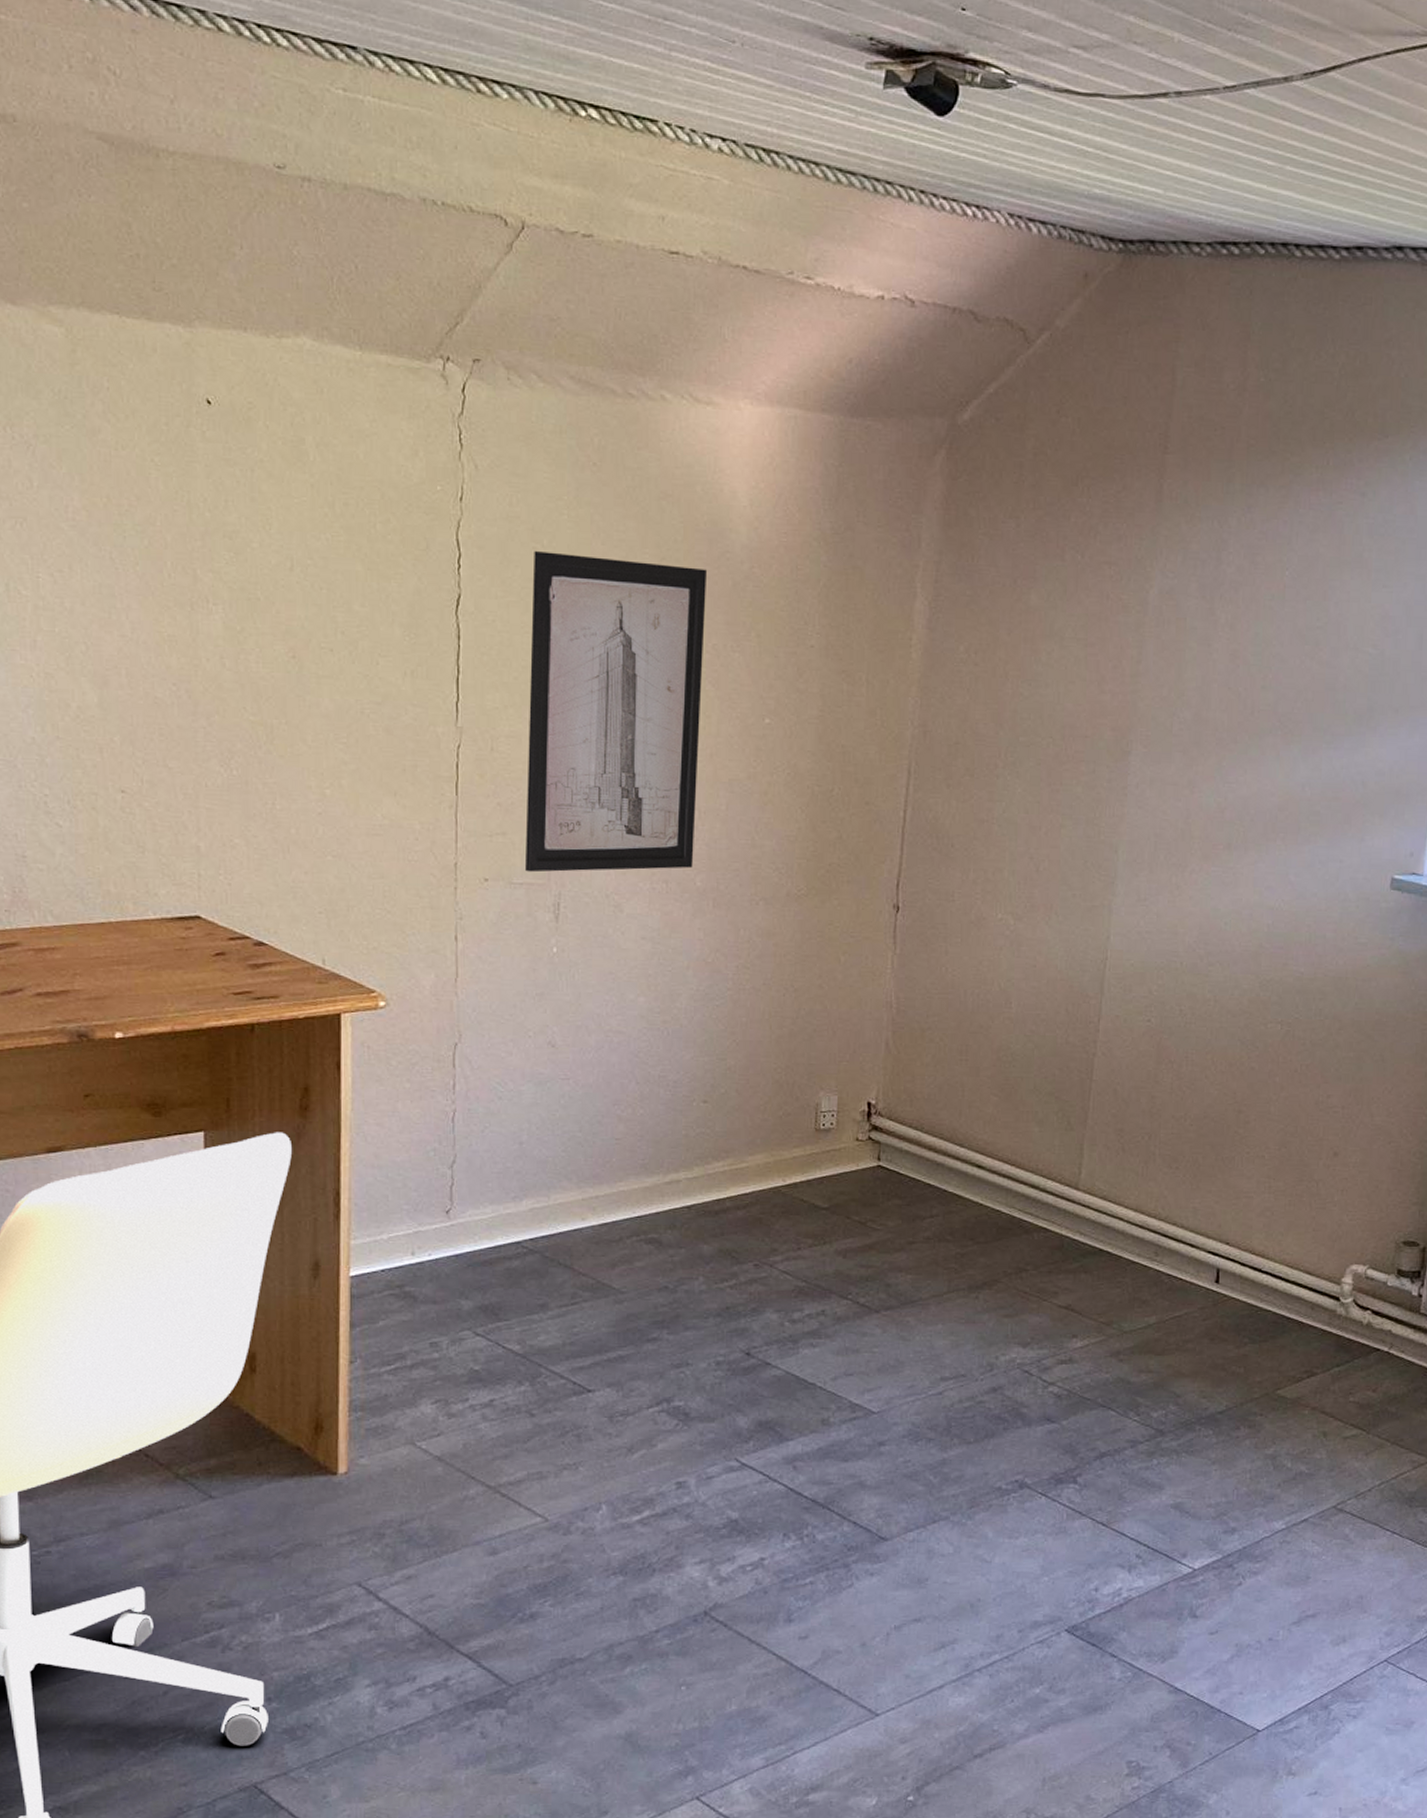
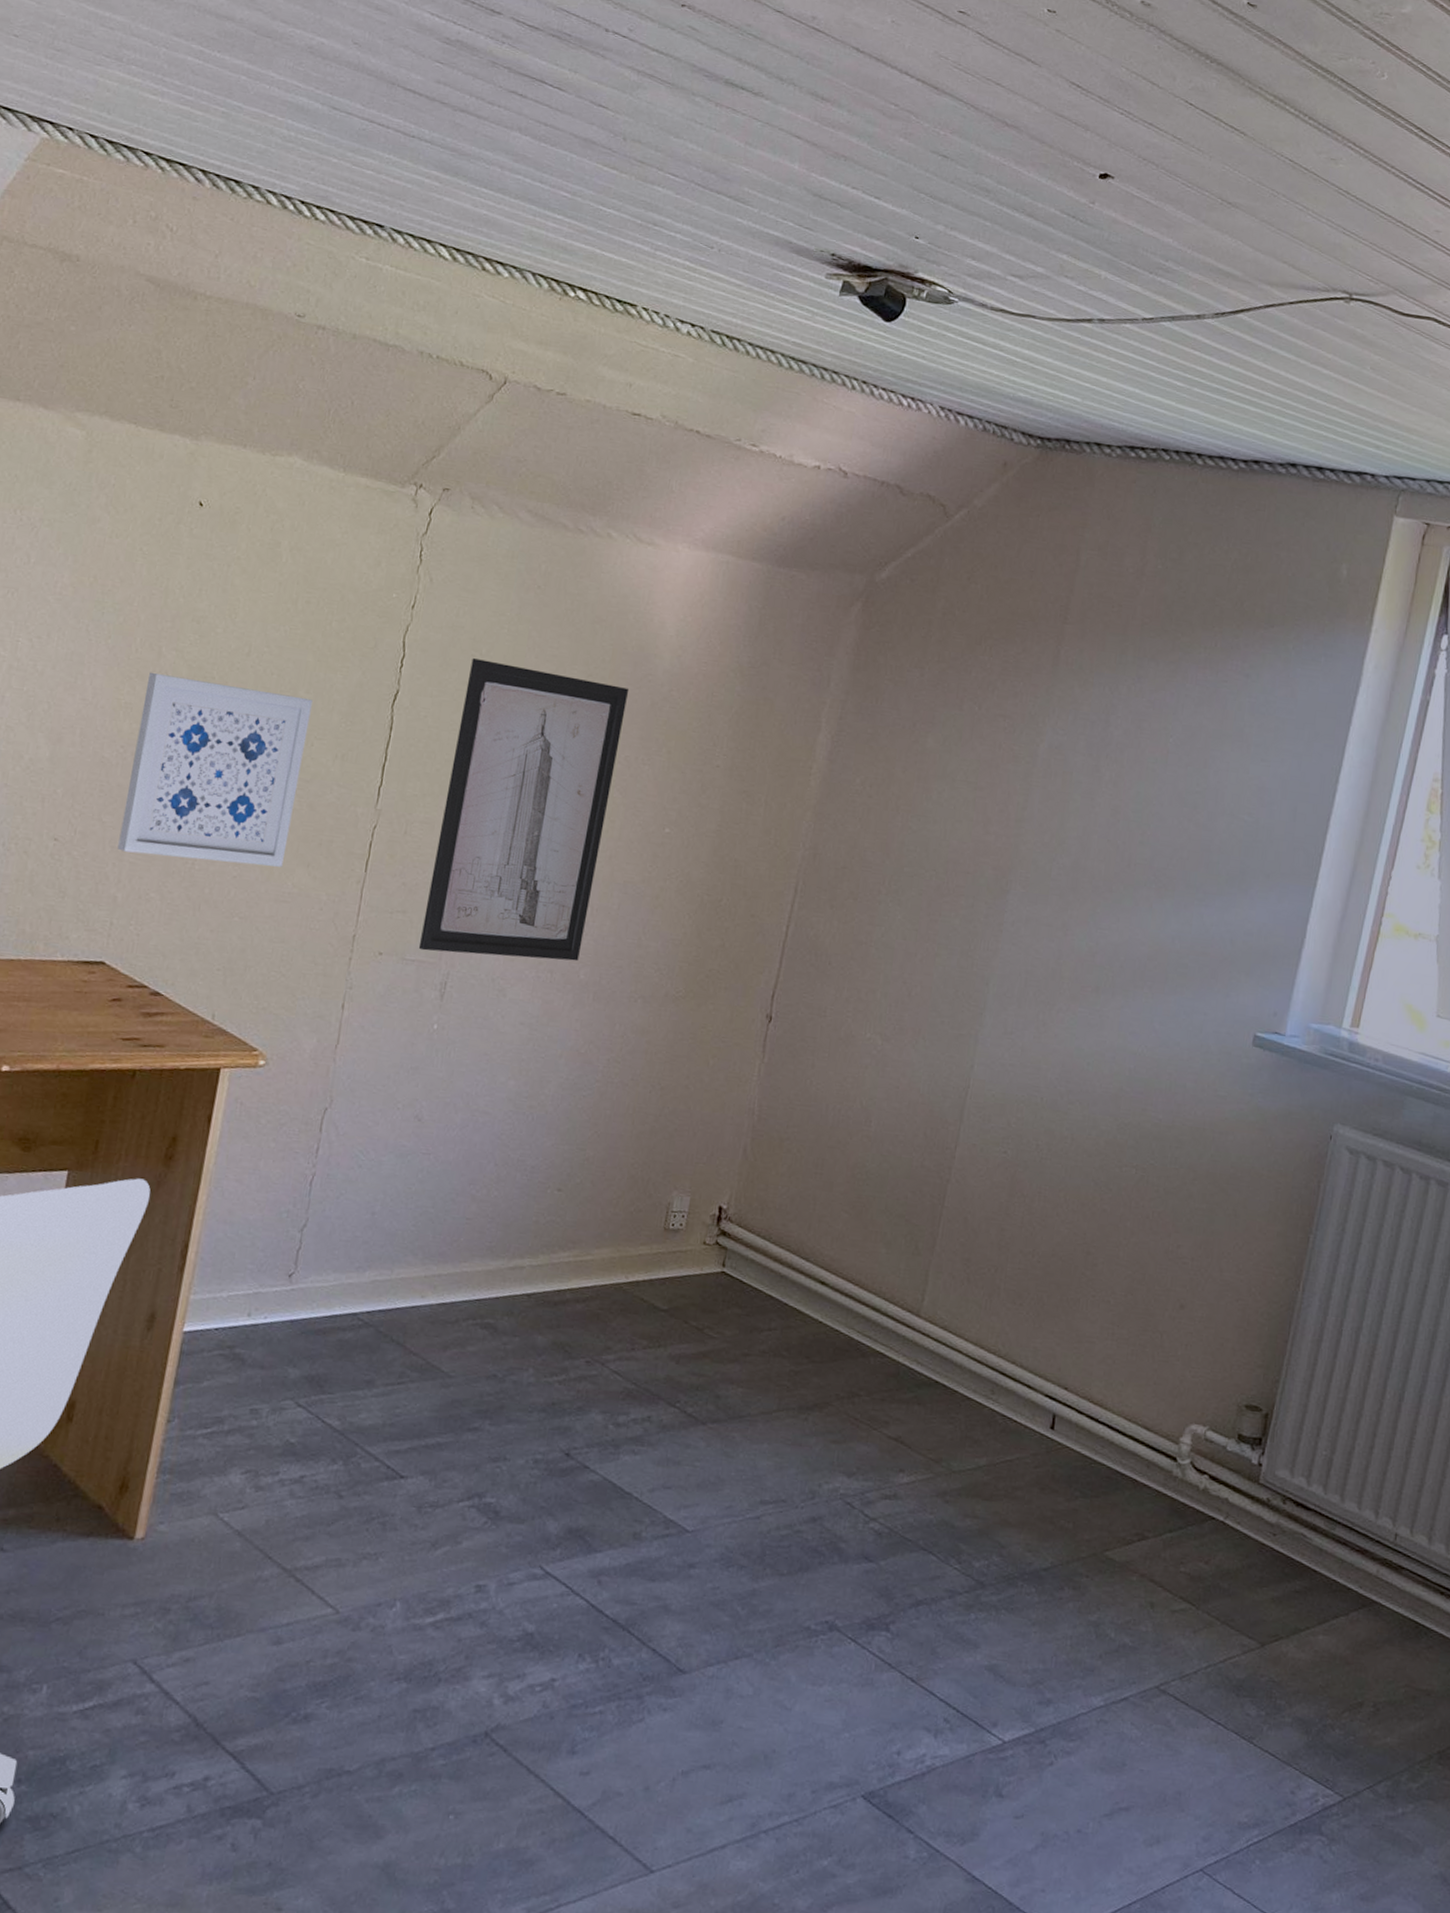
wall art: none [187,598,370,799] -> present [117,672,313,867]

